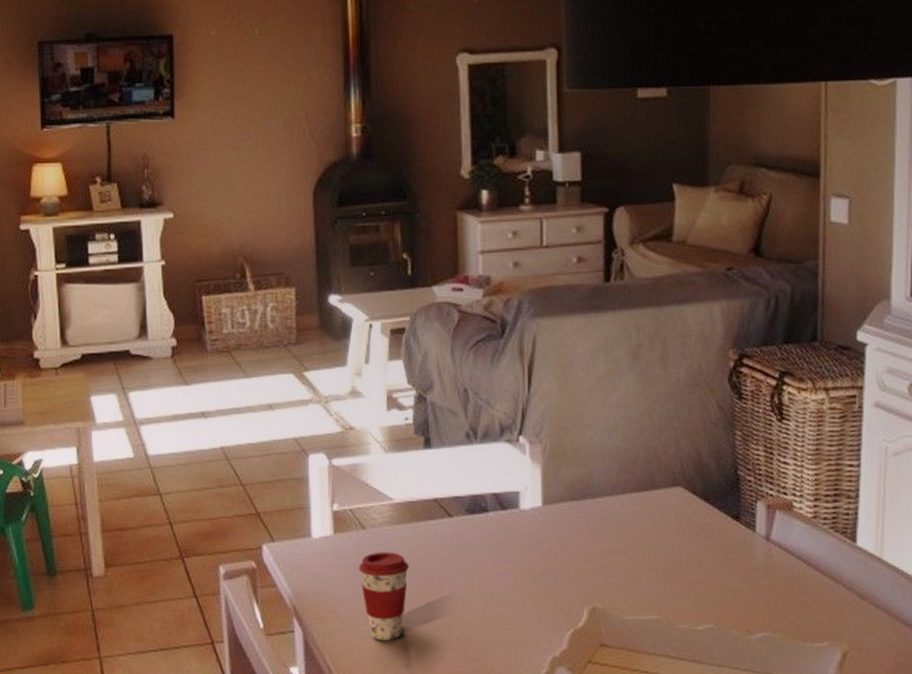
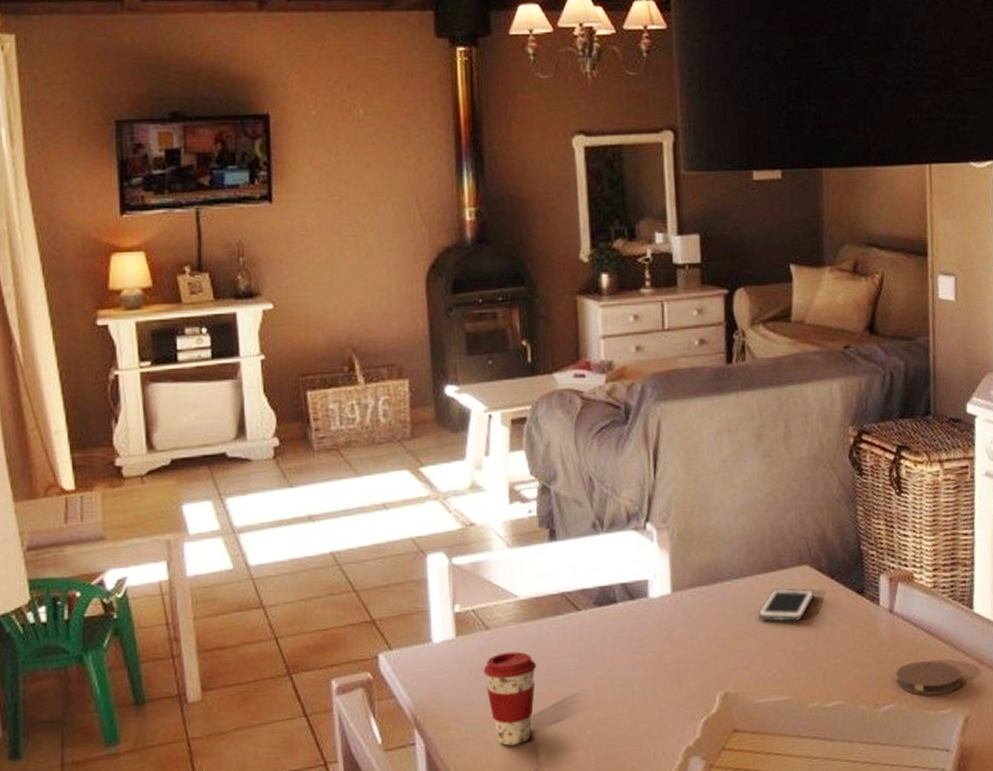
cell phone: none [629,508,688,543] -> present [758,588,815,622]
coaster: none [770,592,841,626] -> present [895,661,962,695]

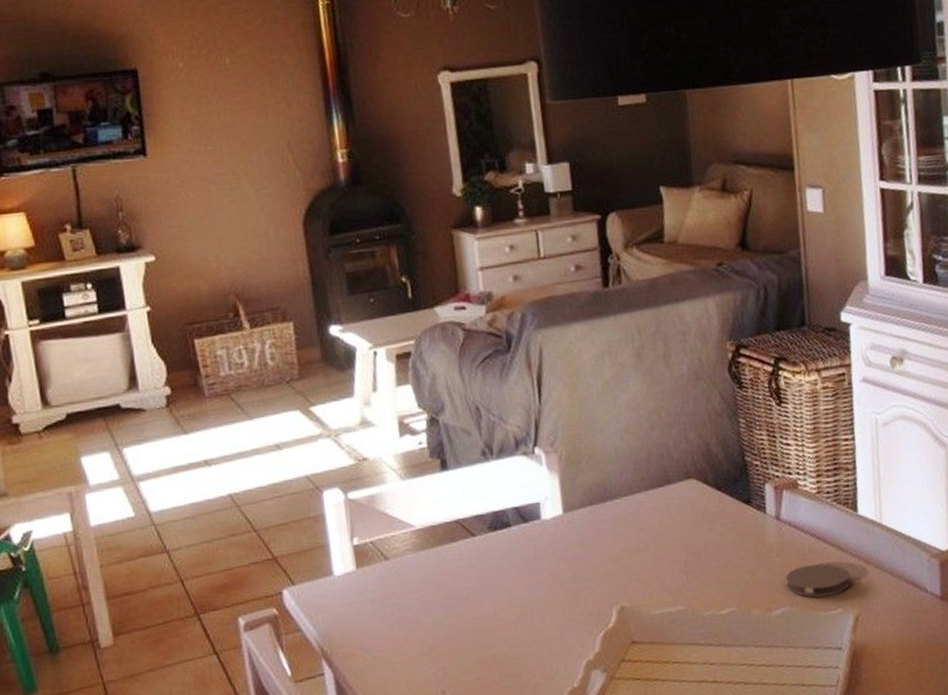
coffee cup: present [483,651,536,746] -> none [385,579,437,670]
cell phone: present [758,588,815,622] -> none [649,502,703,536]

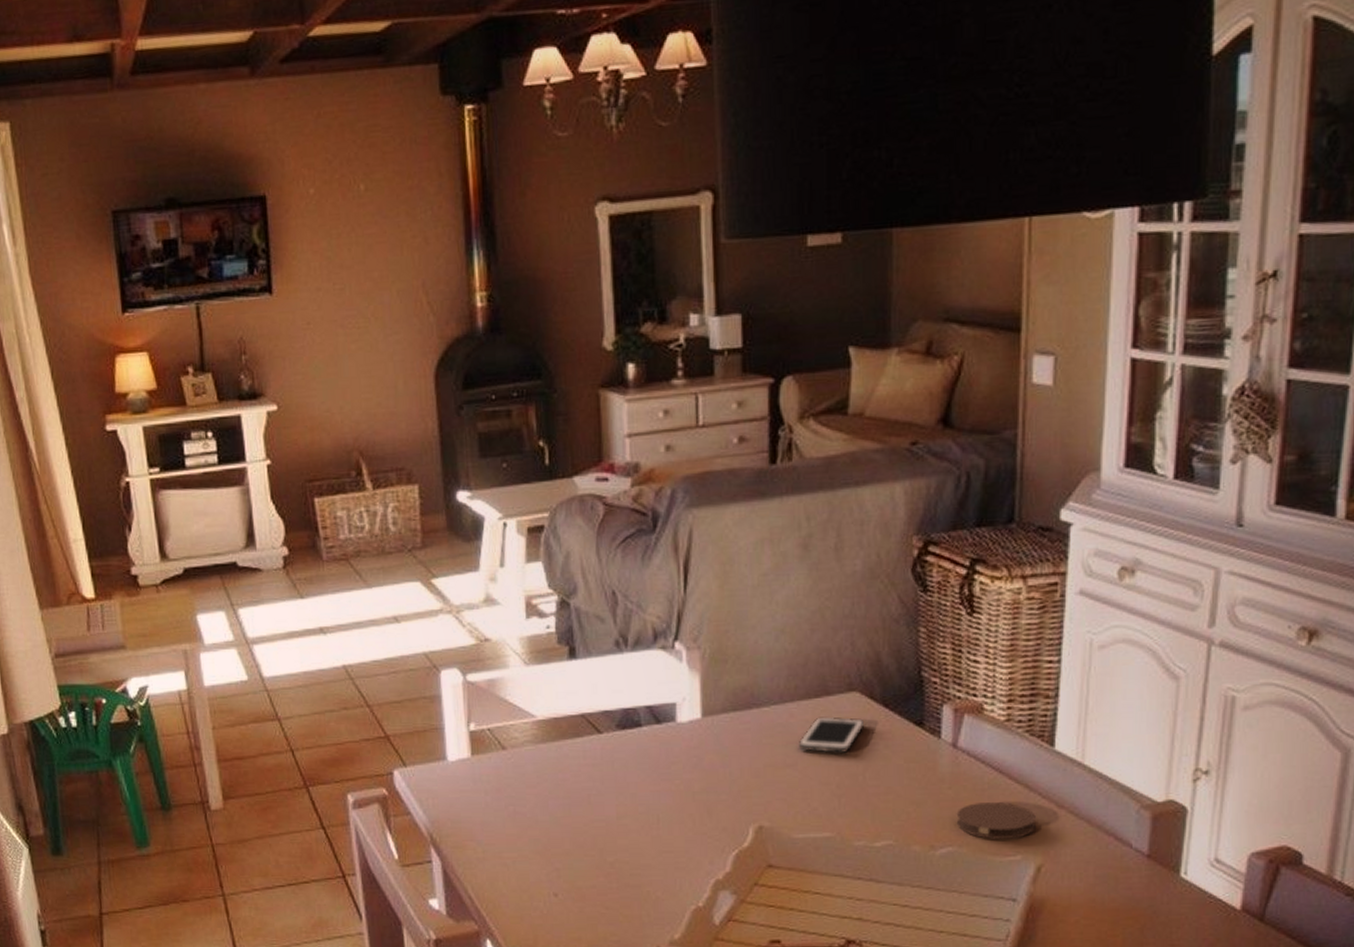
cell phone: none [649,502,703,536] -> present [799,716,865,754]

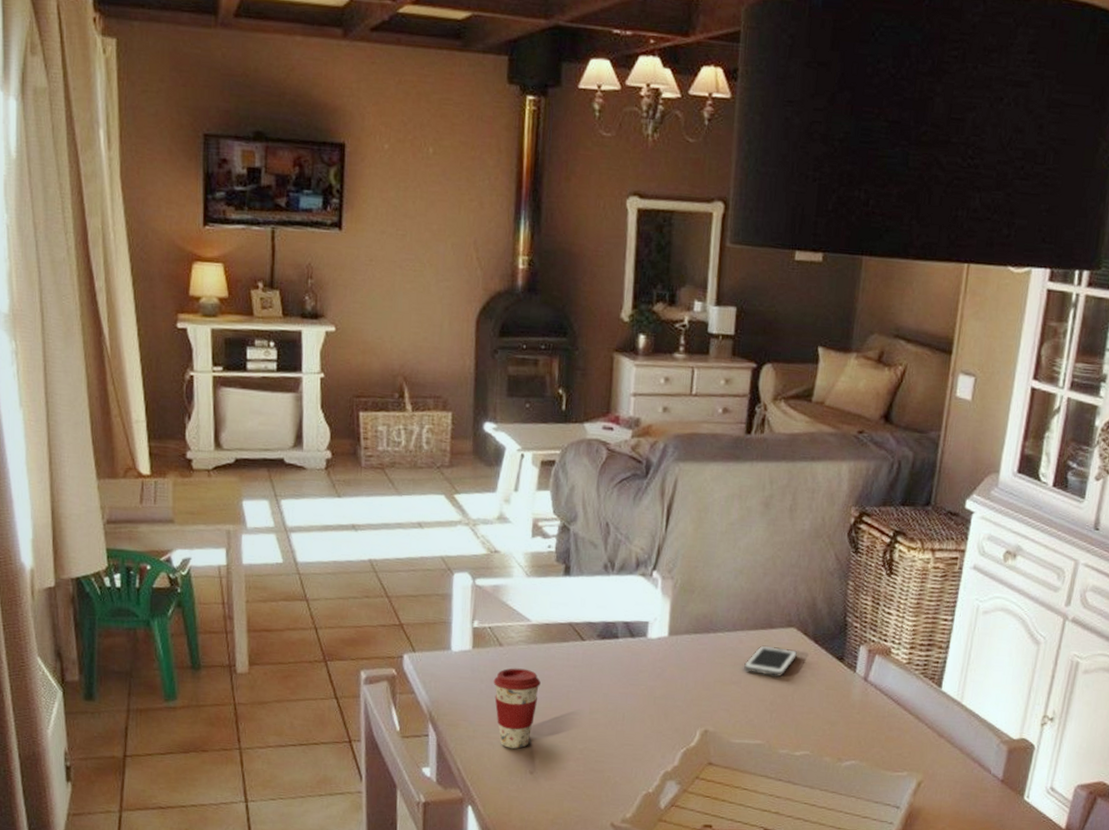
coffee cup: none [500,773,555,868] -> present [493,668,541,749]
coaster: present [956,802,1036,839] -> none [860,727,921,758]

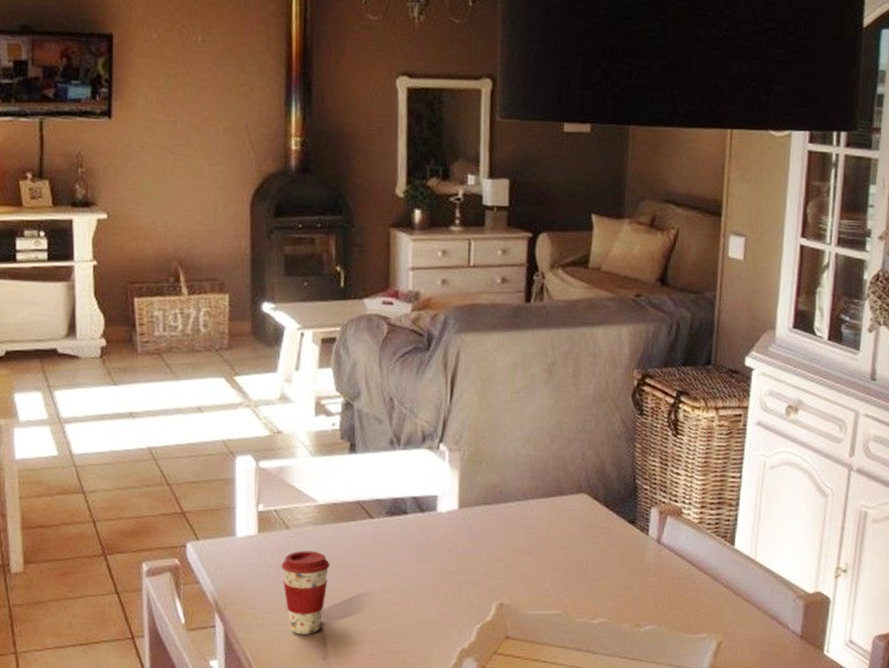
cell phone: present [744,645,798,678] -> none [536,513,590,545]

